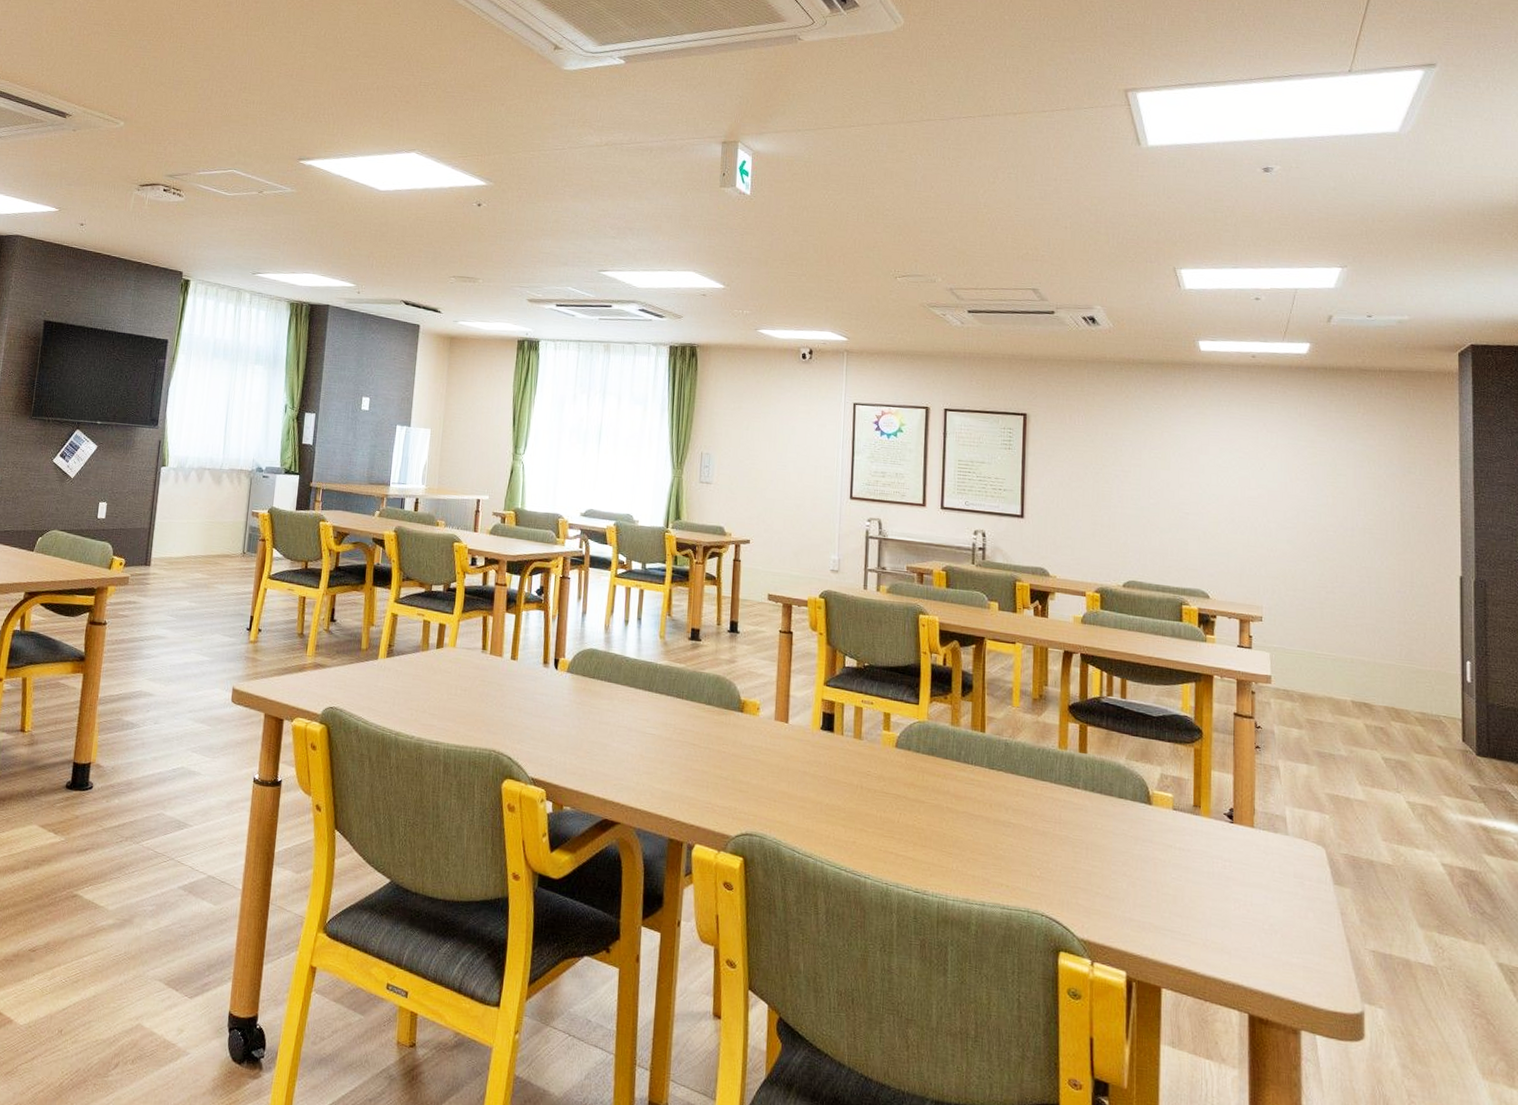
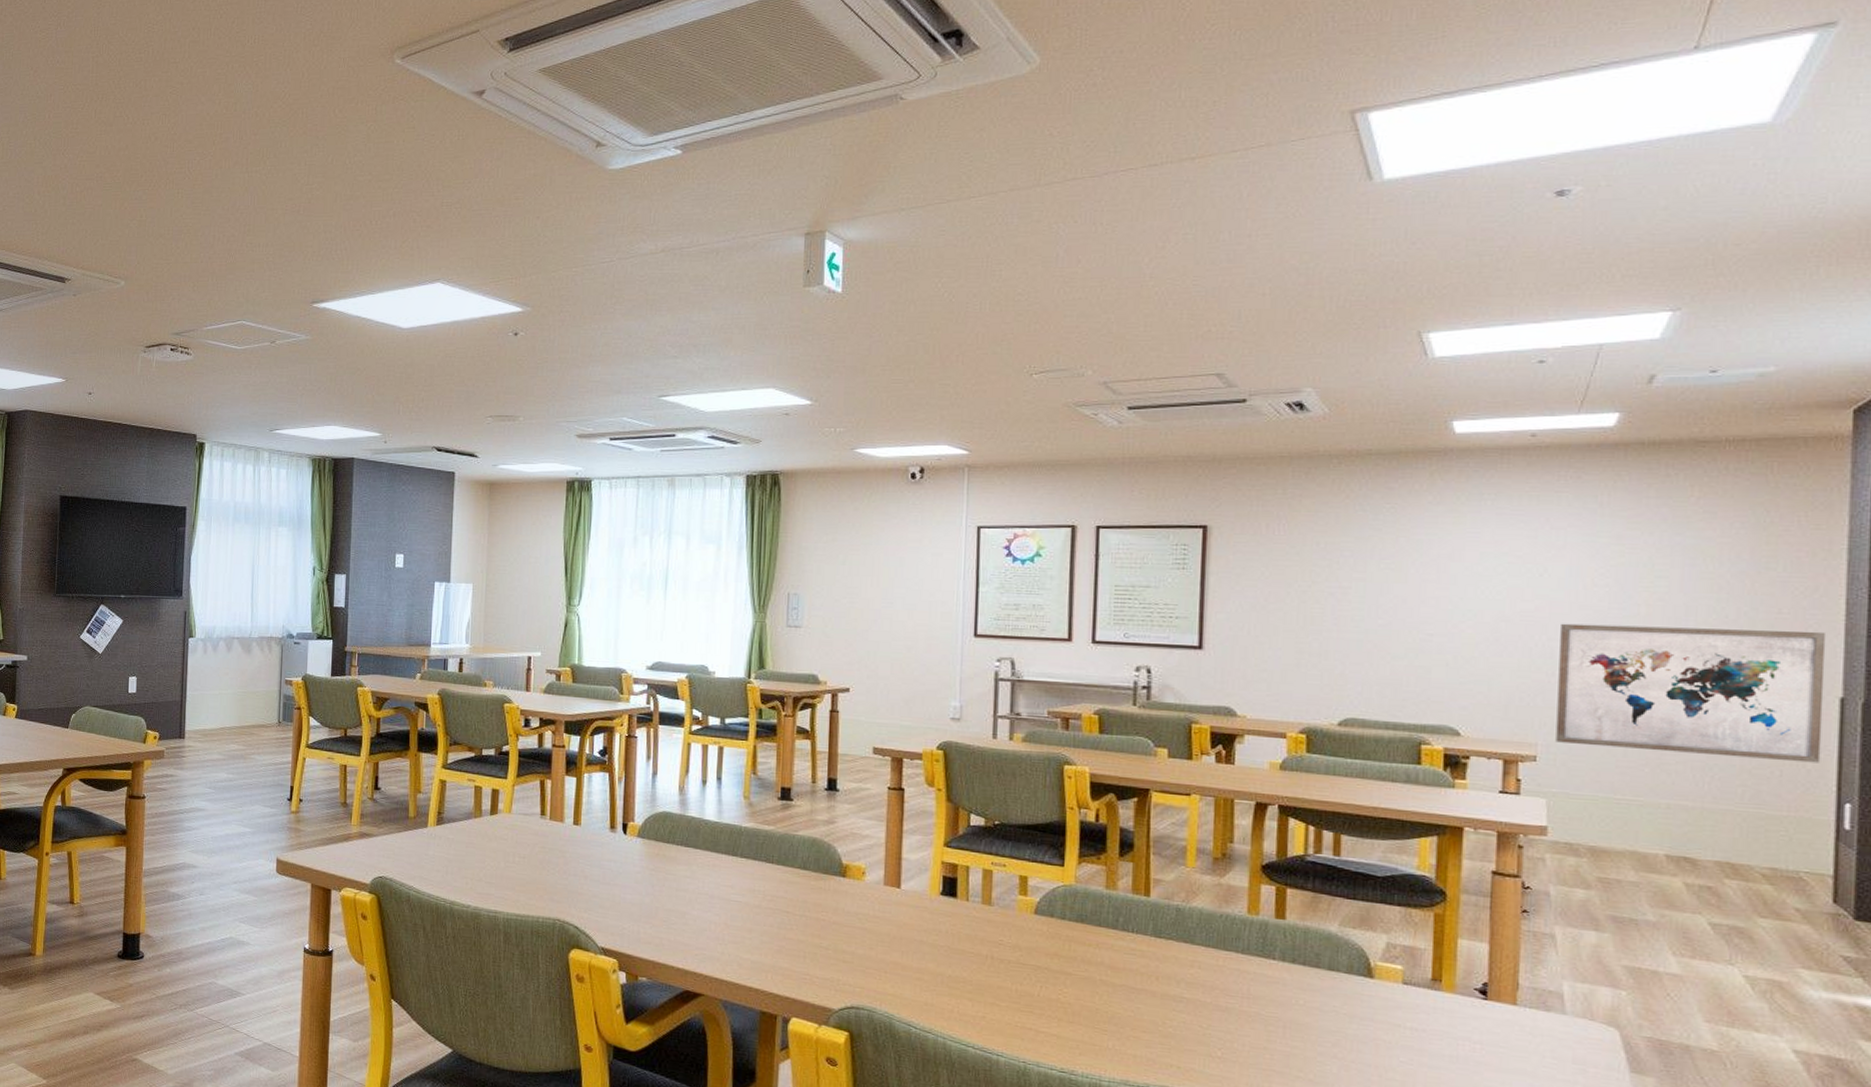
wall art: none [1275,508,1450,628] -> present [1555,623,1827,763]

